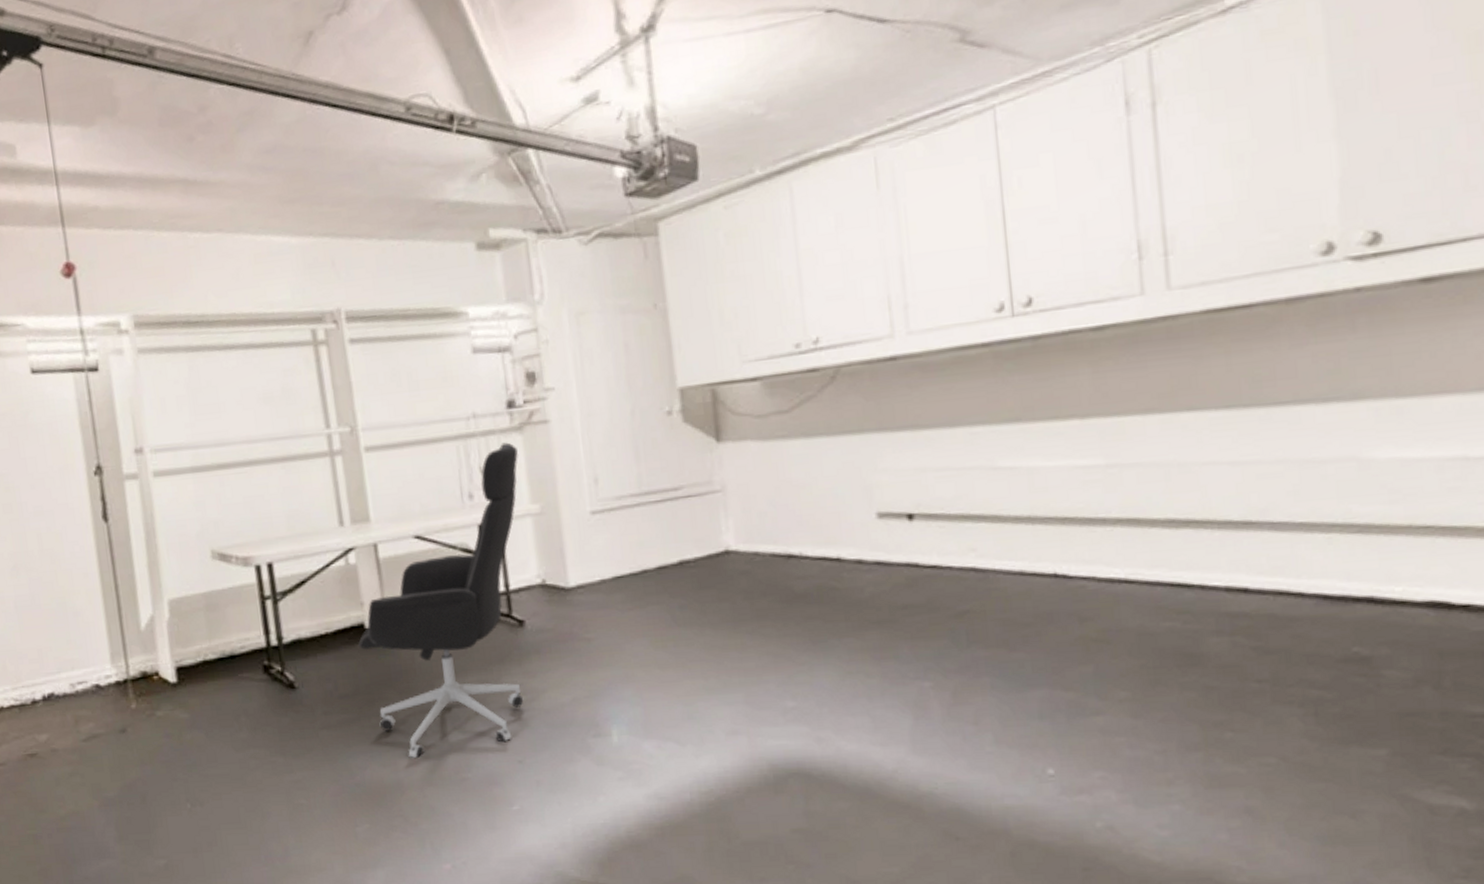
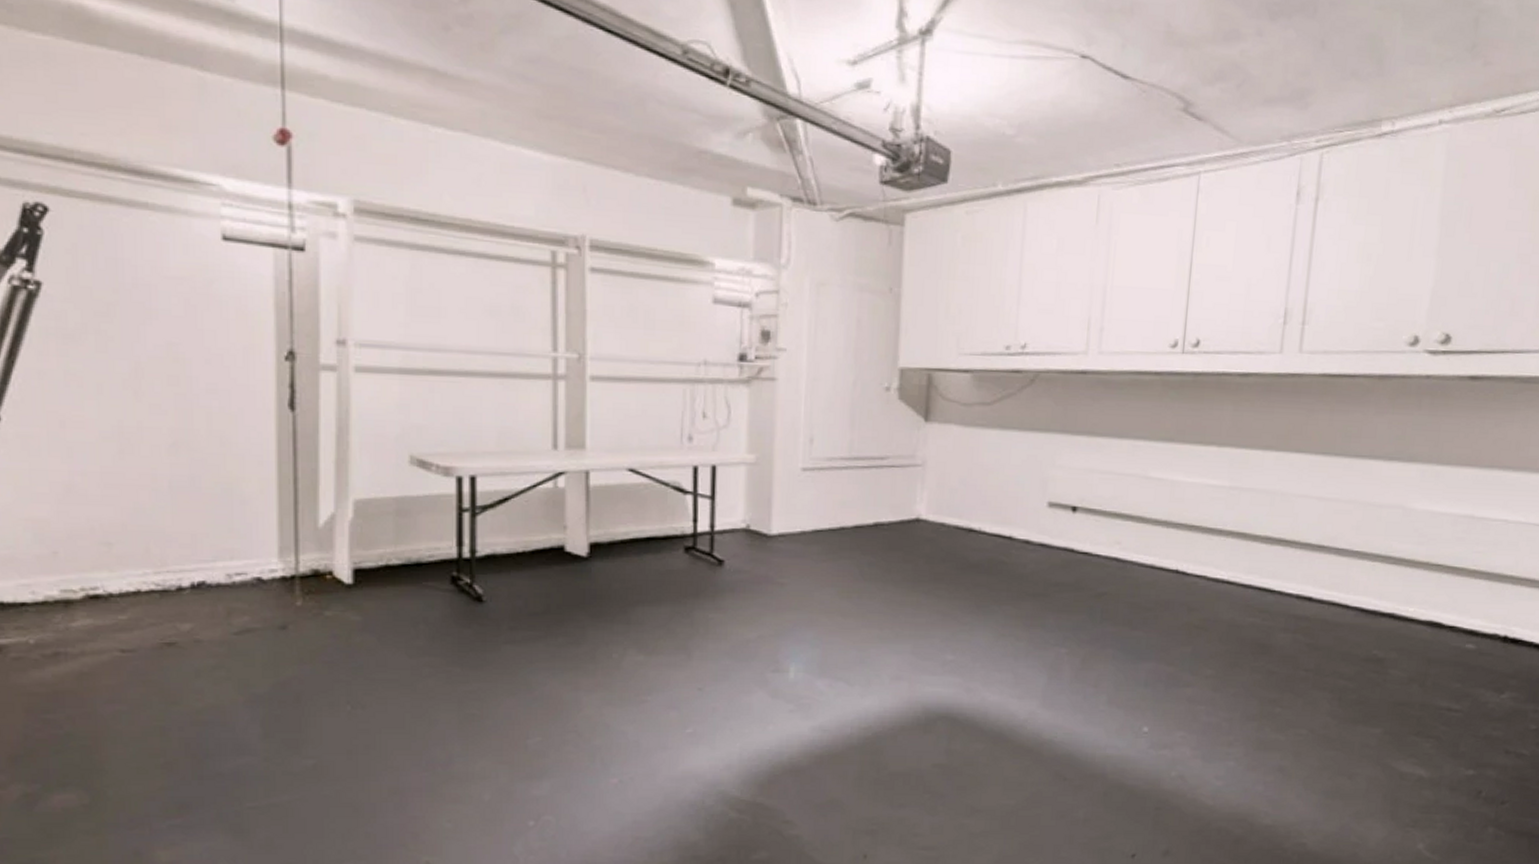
office chair: present [358,442,524,758] -> none [556,392,742,678]

